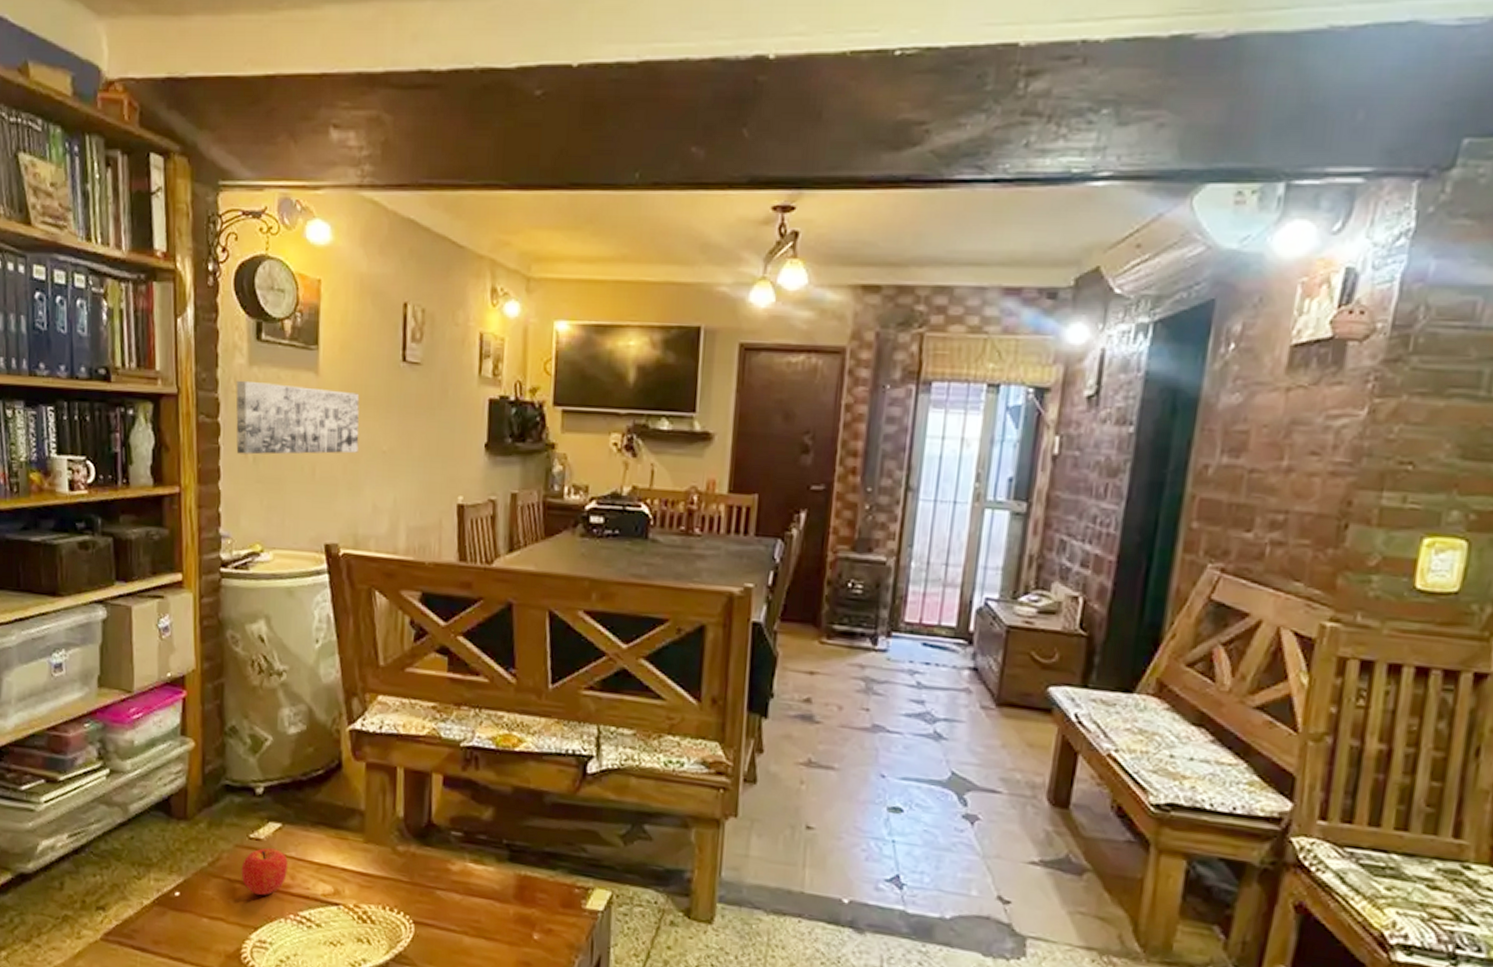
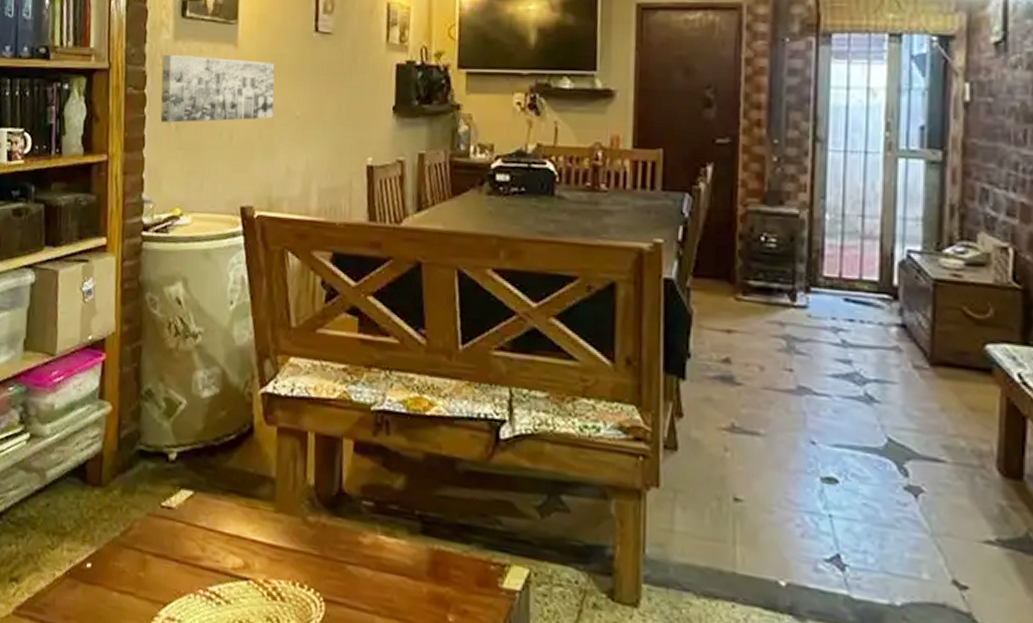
fruit: present [241,848,288,896] -> none [152,517,198,569]

